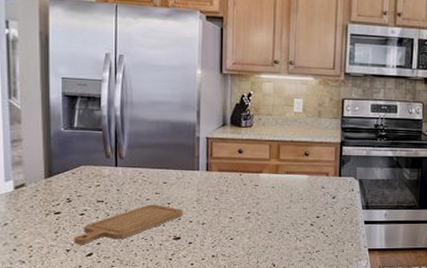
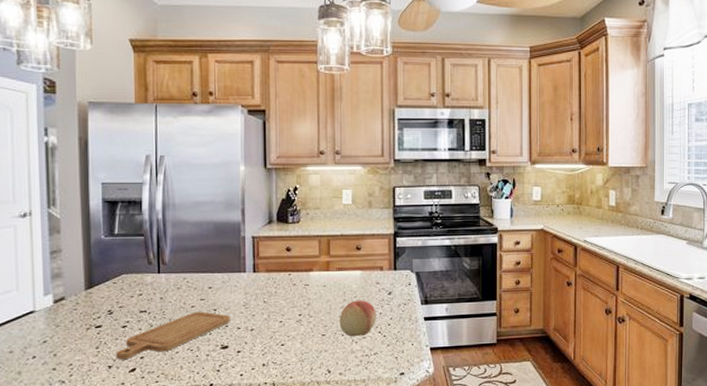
fruit: none [285,202,320,235] -> present [339,300,376,337]

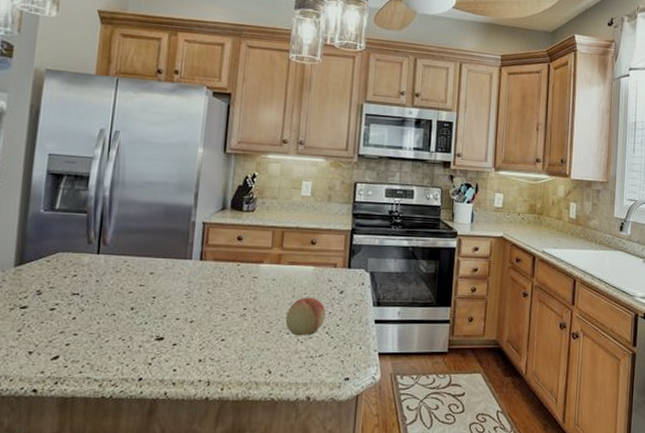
chopping board: present [116,311,230,360] -> none [39,298,170,346]

